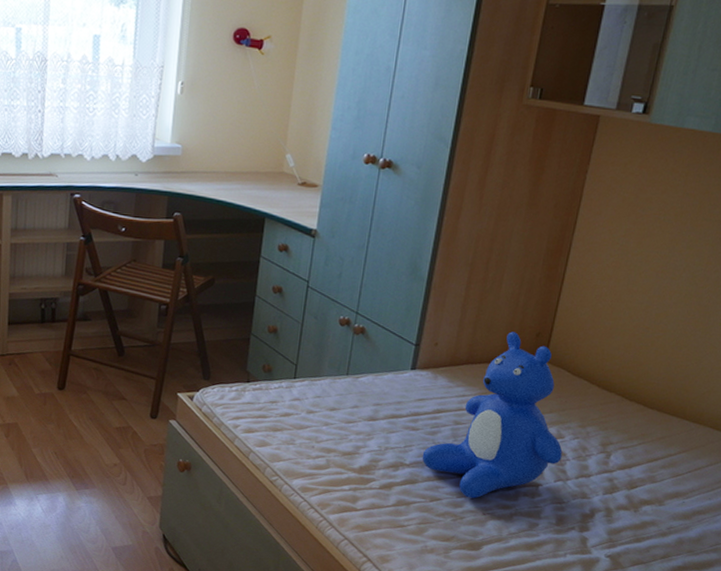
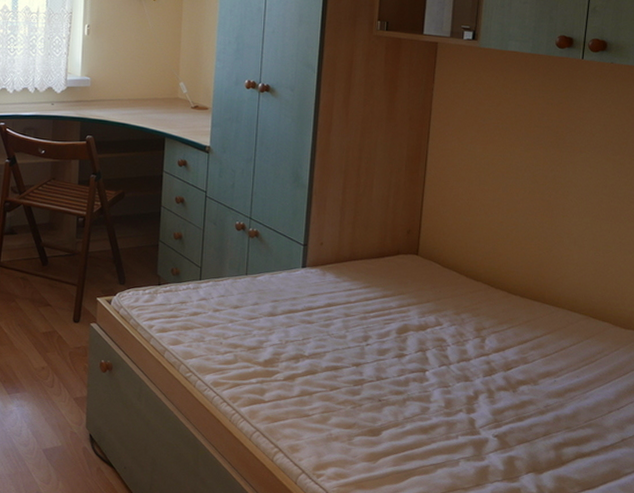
teddy bear: present [422,331,563,499] -> none [319,230,443,386]

